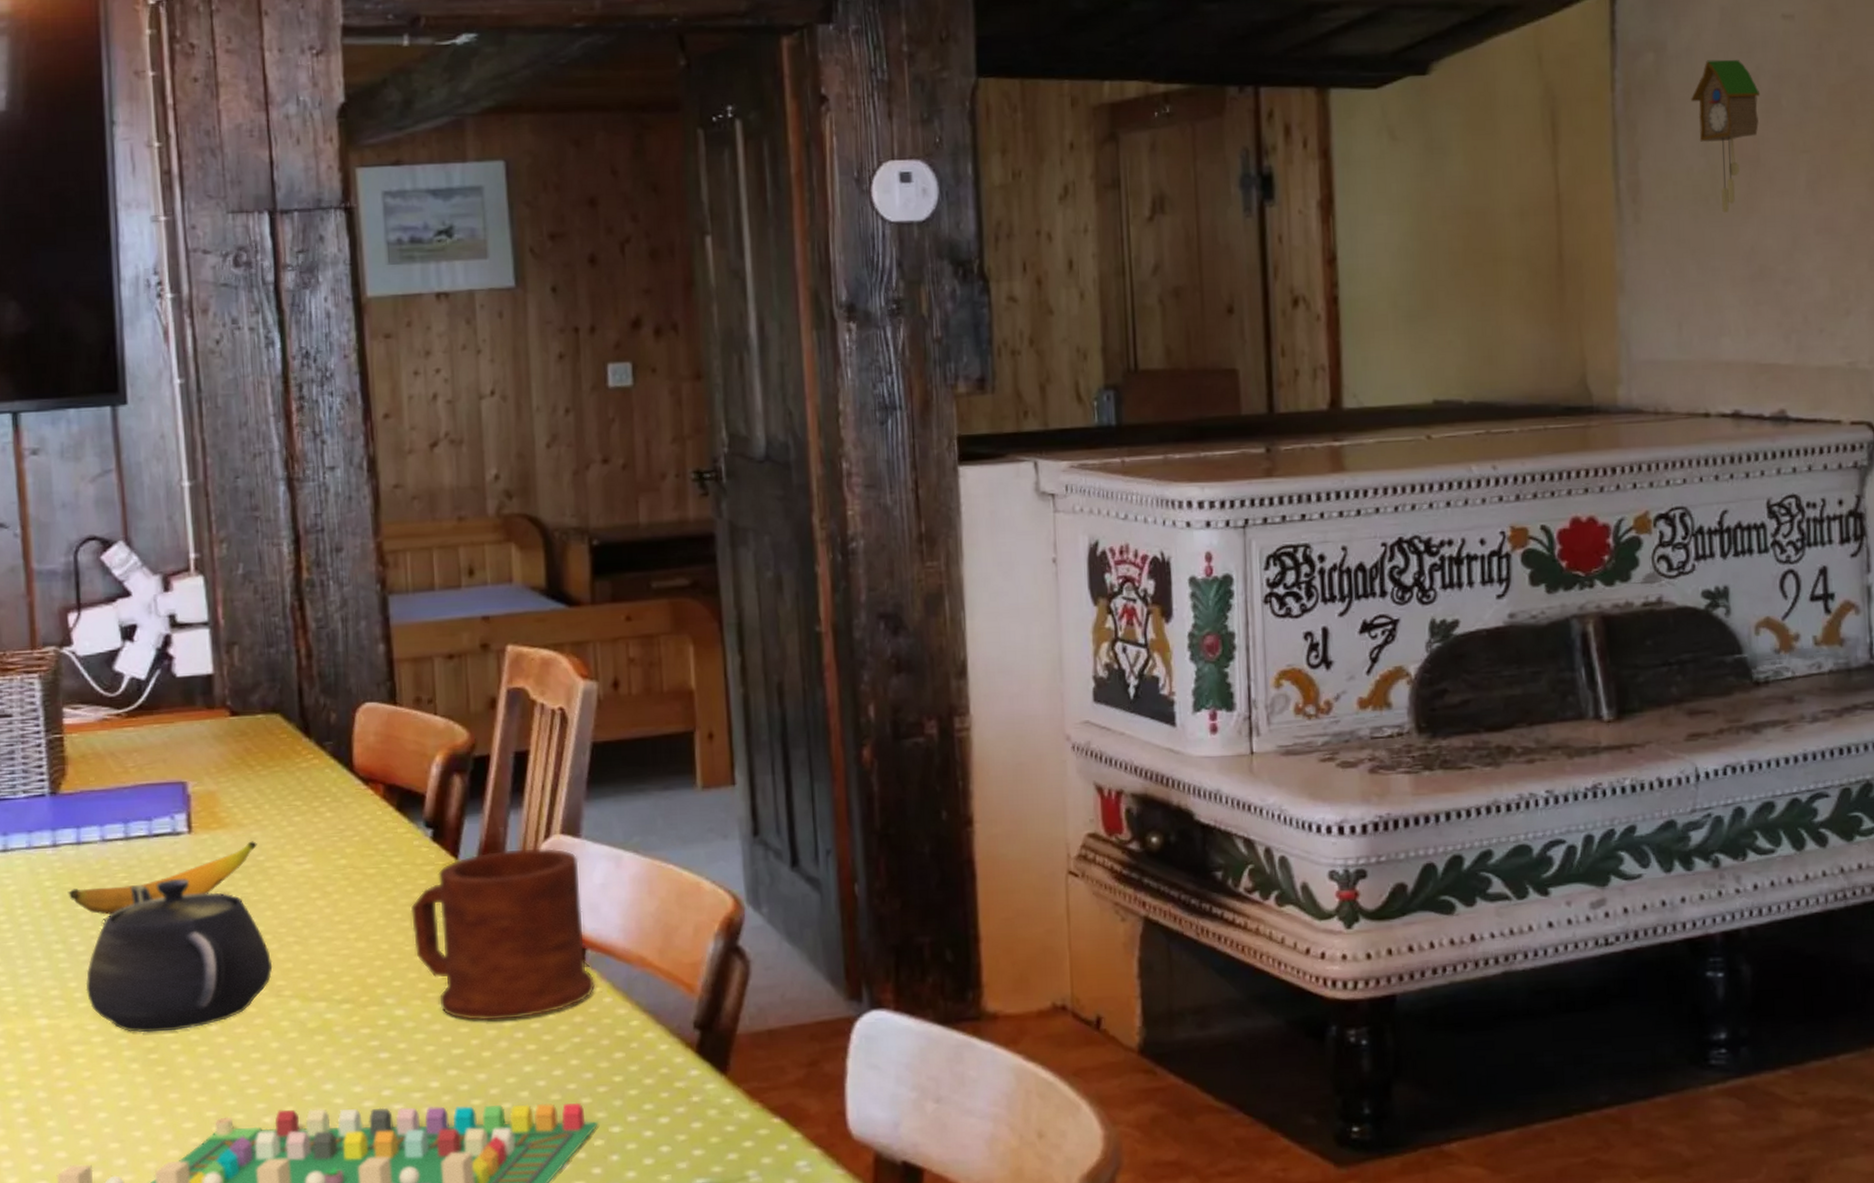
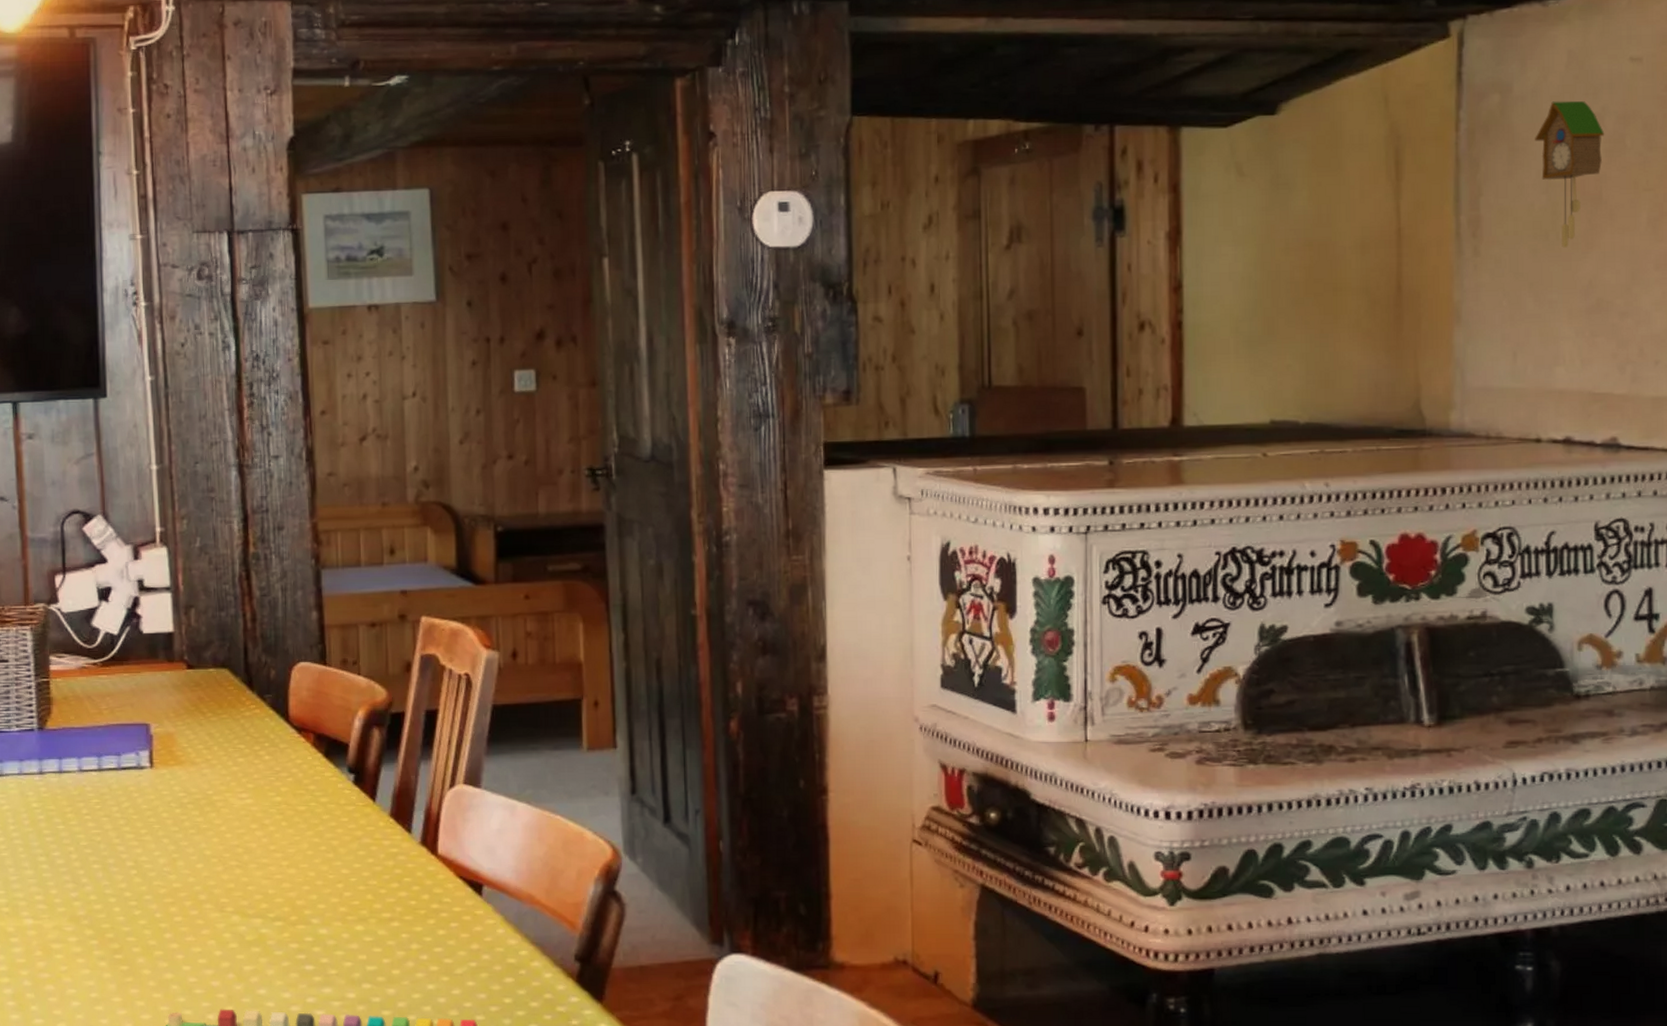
banana: present [67,841,257,916] -> none [51,777,207,835]
teapot: present [85,879,273,1033] -> none [64,807,218,936]
mug: present [410,847,596,1021] -> none [334,795,491,943]

